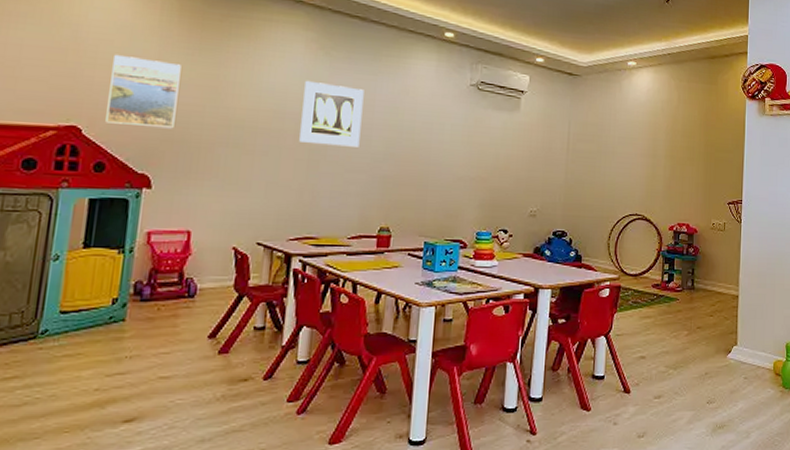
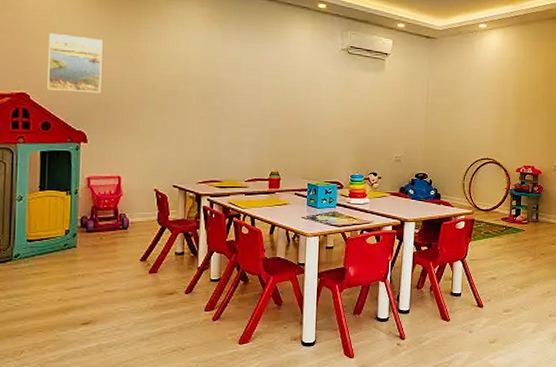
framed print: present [299,80,364,147] -> none [202,49,252,105]

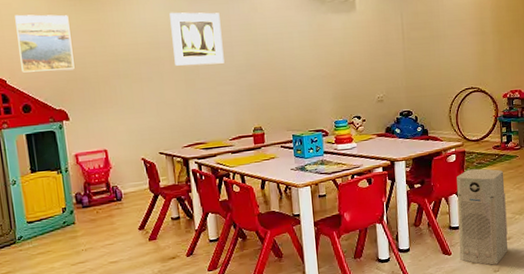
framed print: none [202,49,252,105] -> present [170,12,224,66]
air purifier: none [458,238,510,336] -> present [457,168,508,265]

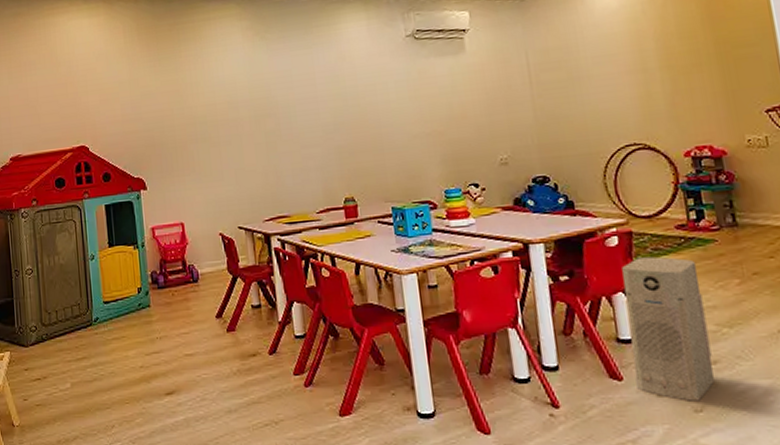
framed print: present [15,14,75,73] -> none [99,77,153,139]
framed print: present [170,12,224,66] -> none [249,64,309,127]

